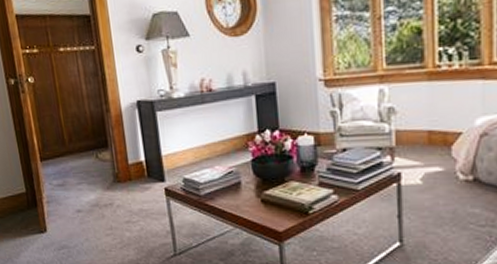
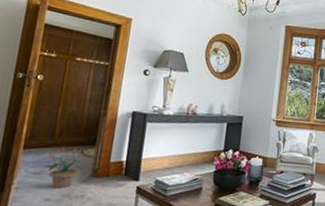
potted plant: none [65,153,102,199] -> present [44,147,85,189]

